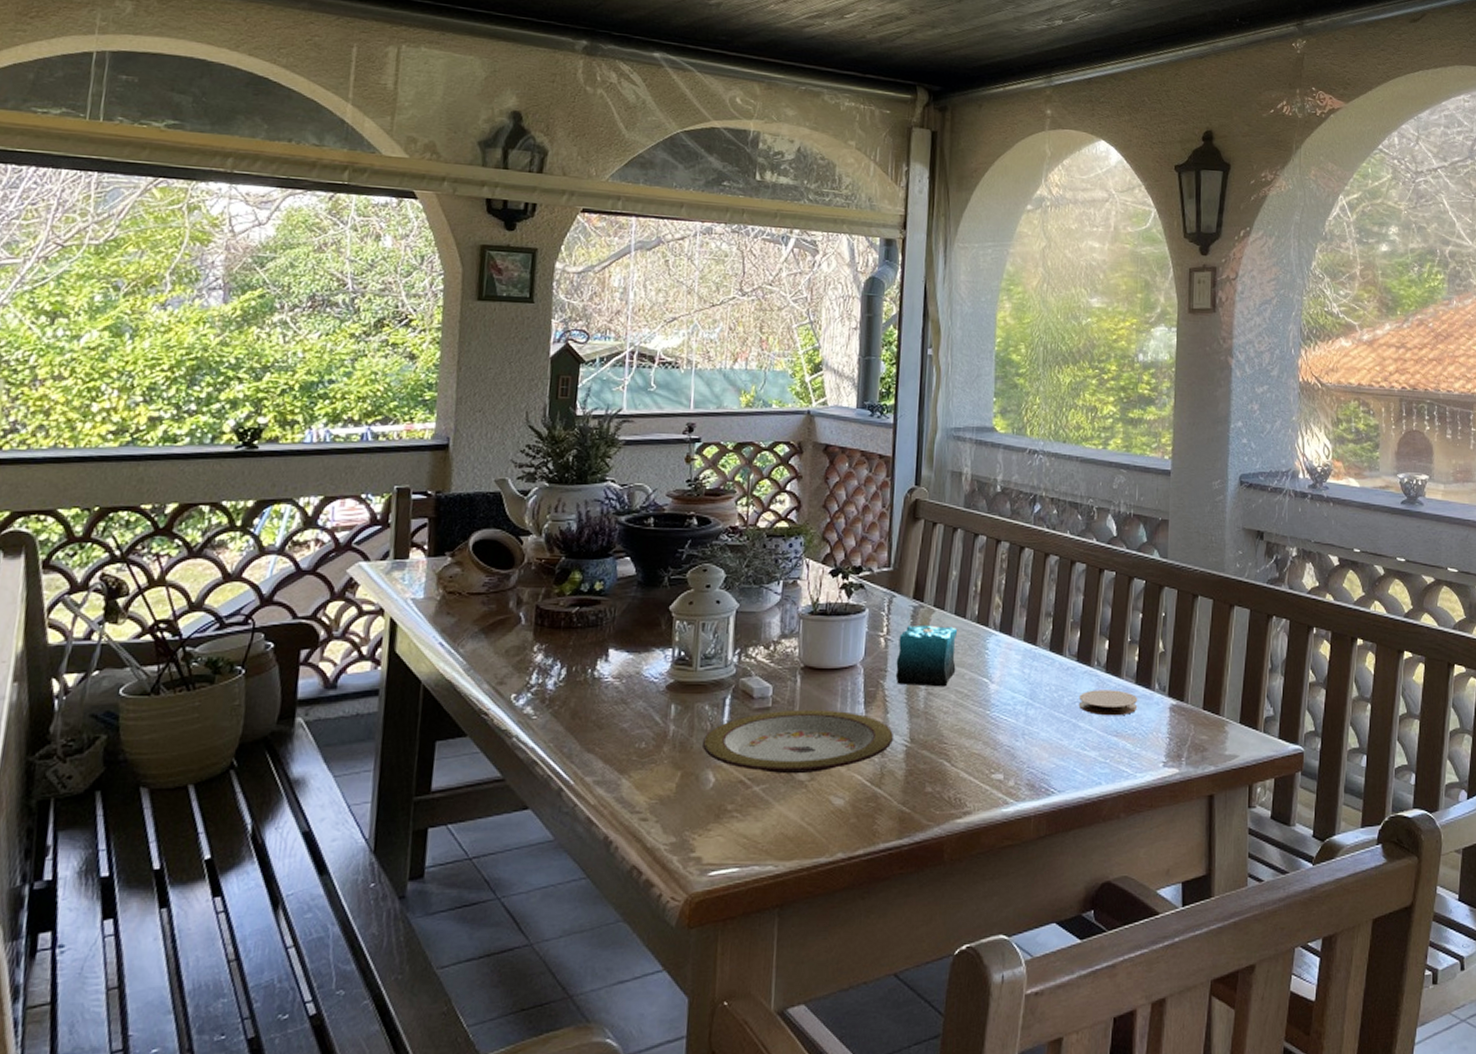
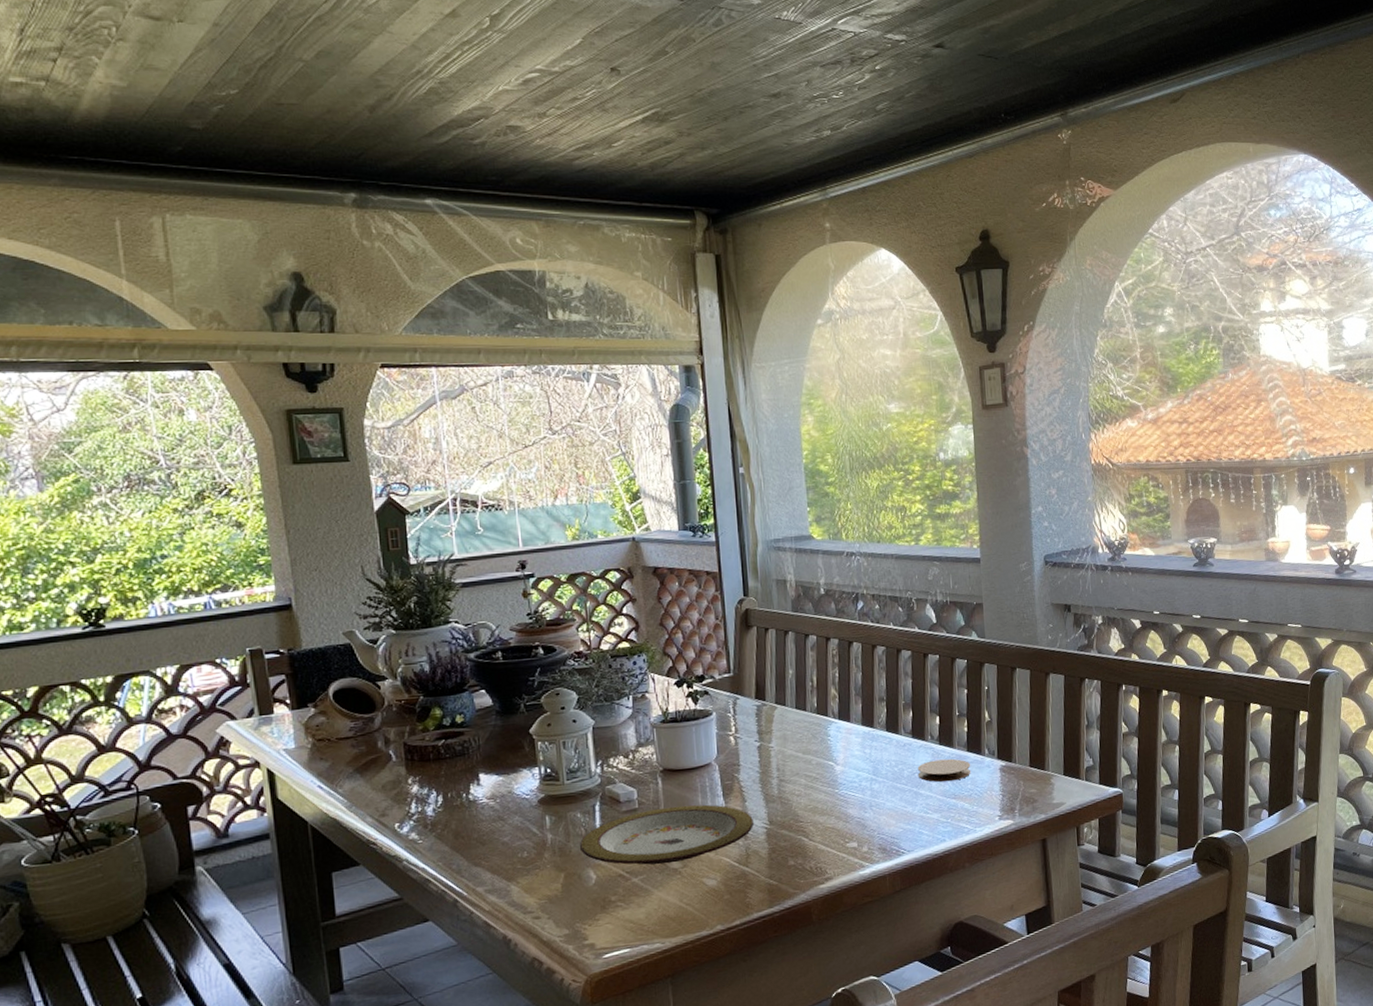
candle: present [895,624,958,687] -> none [747,719,803,776]

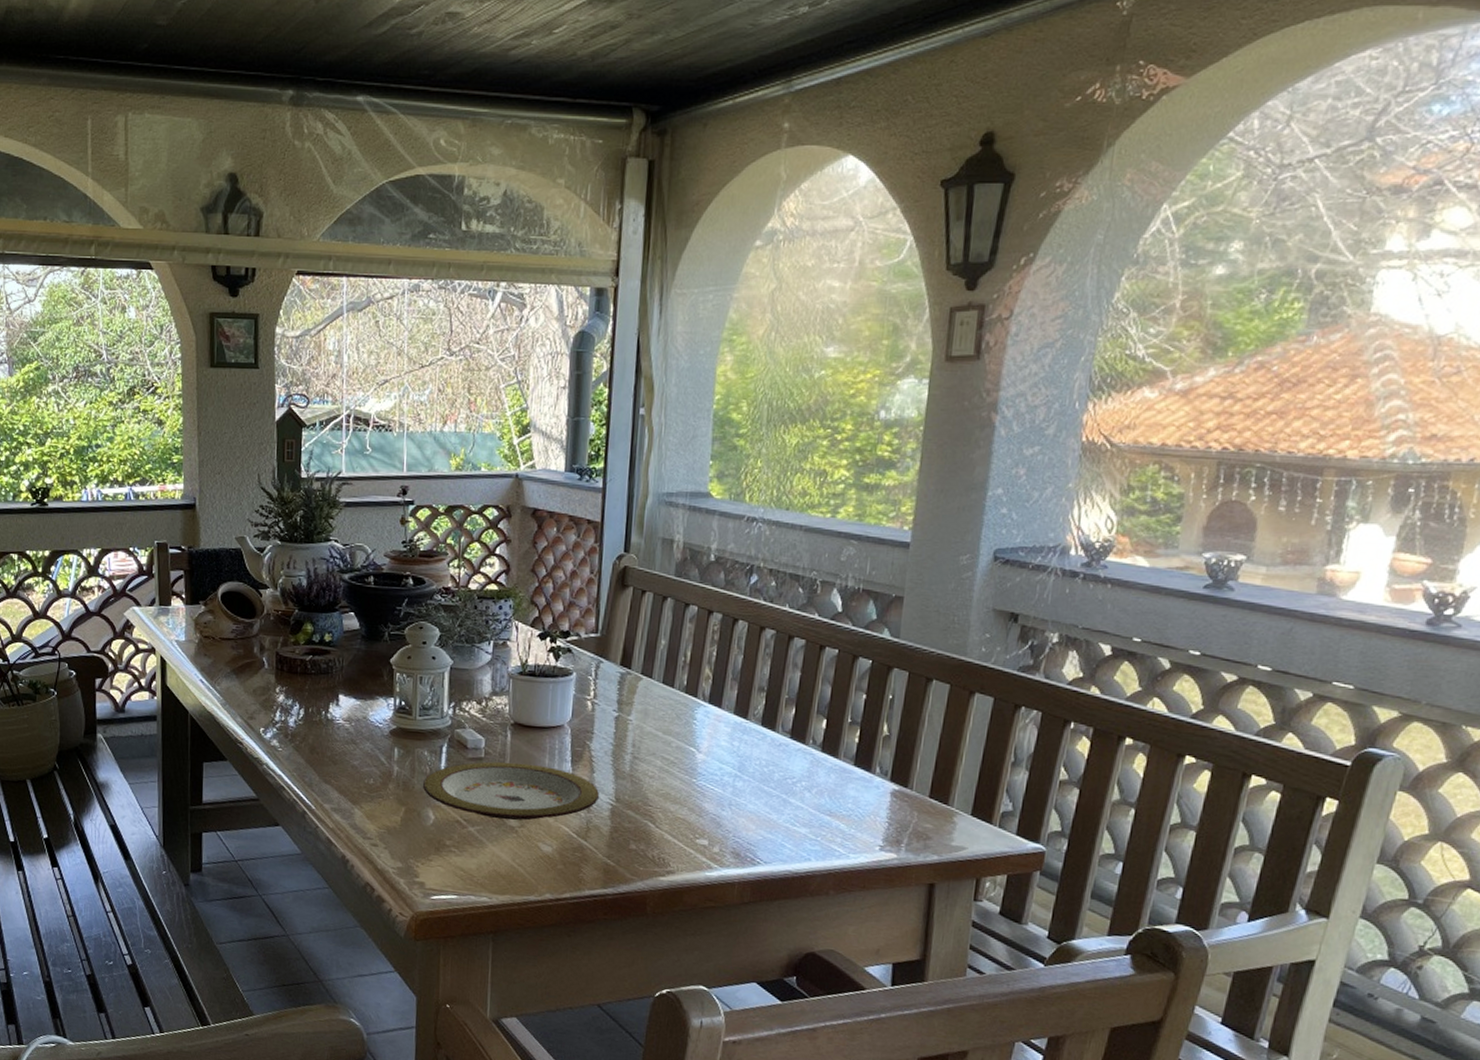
coaster: present [917,758,972,782] -> none [789,767,856,796]

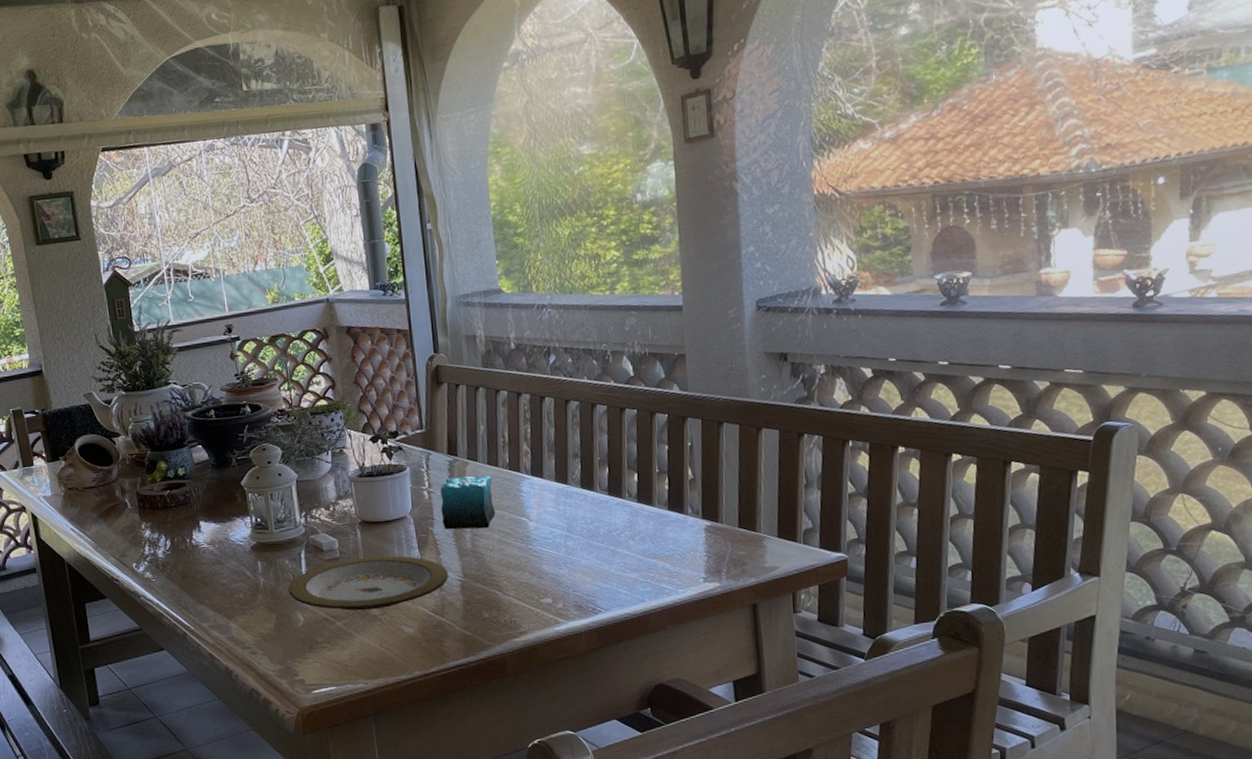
candle: none [602,691,666,753] -> present [440,475,496,530]

